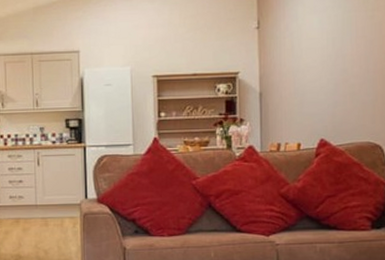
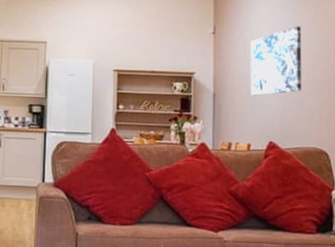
wall art: none [297,13,353,92] -> present [250,26,302,96]

